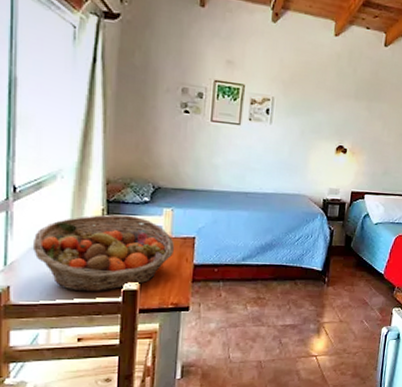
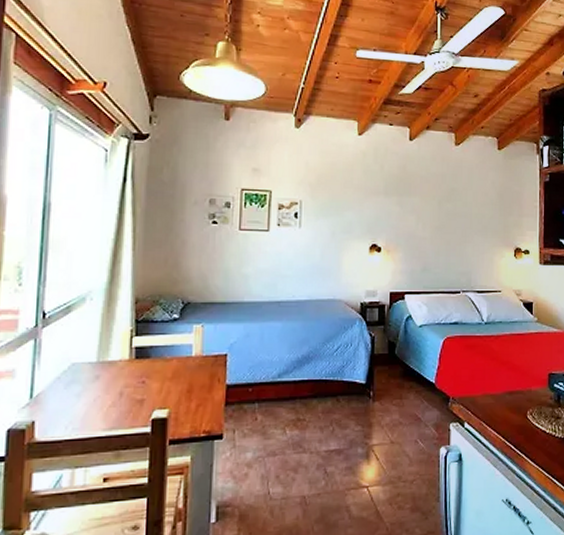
fruit basket: present [32,214,174,292] -> none [59,335,205,424]

